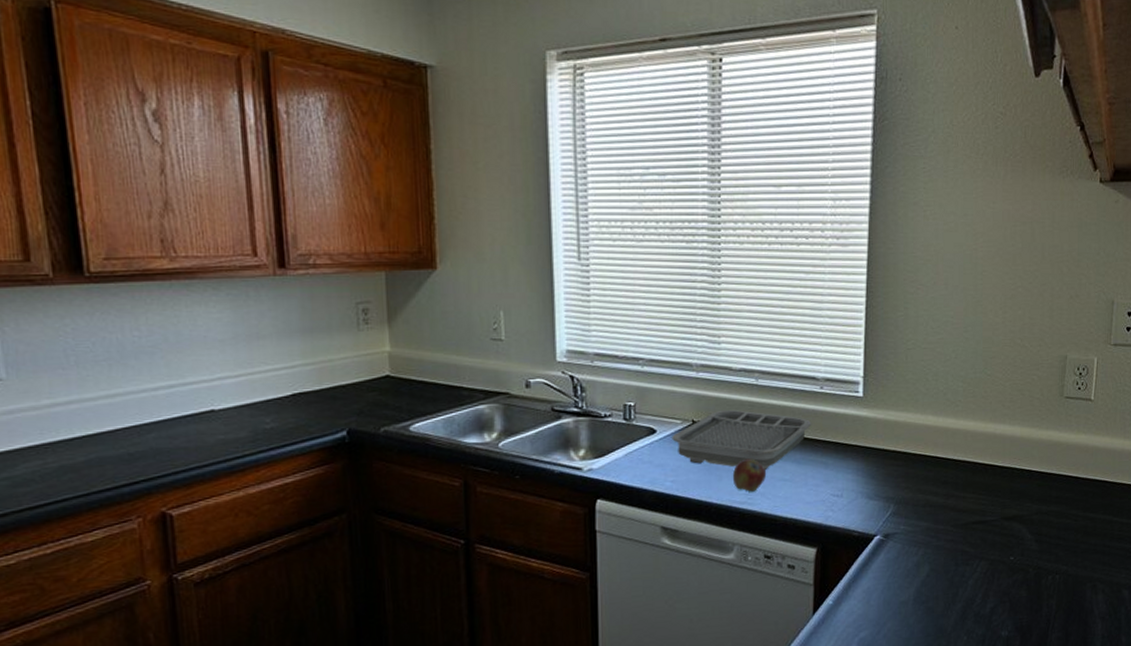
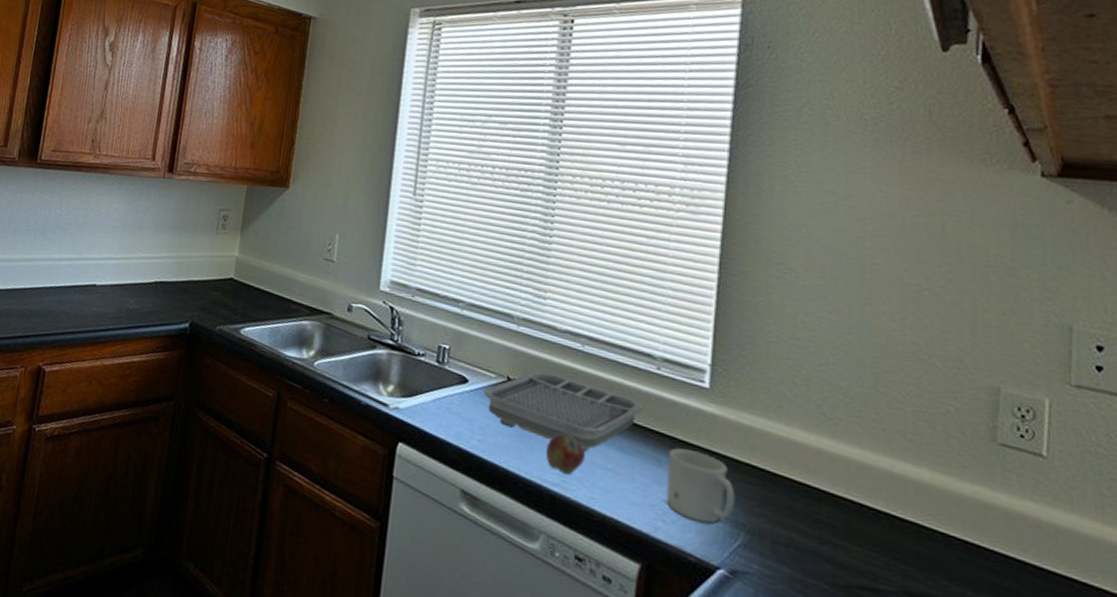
mug: none [833,449,886,506] -> present [666,448,735,525]

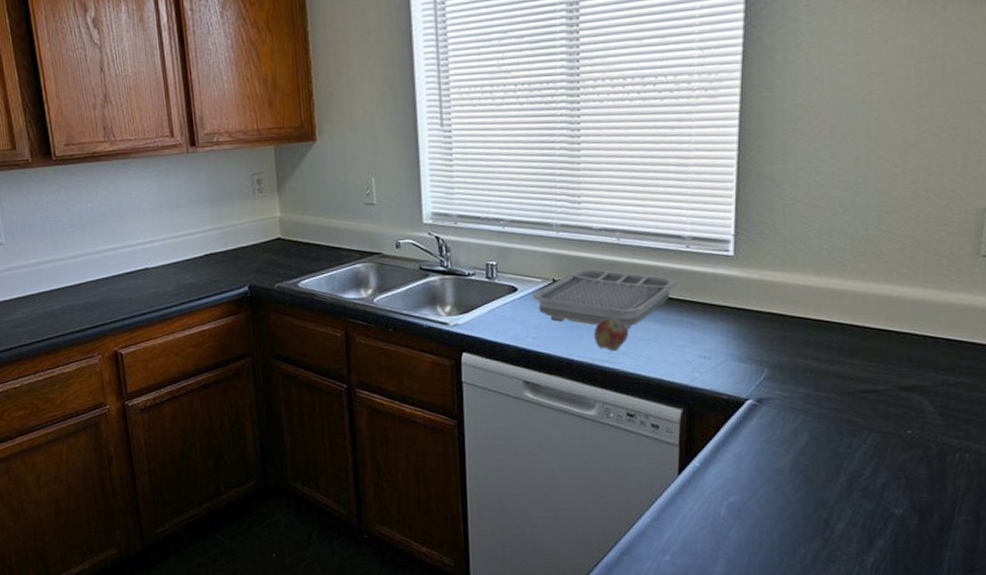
mug: present [666,448,735,525] -> none [701,310,759,368]

